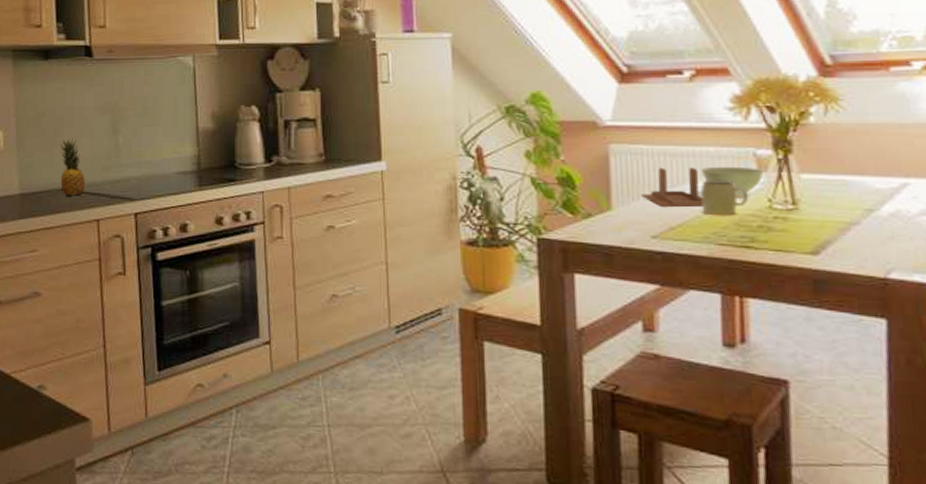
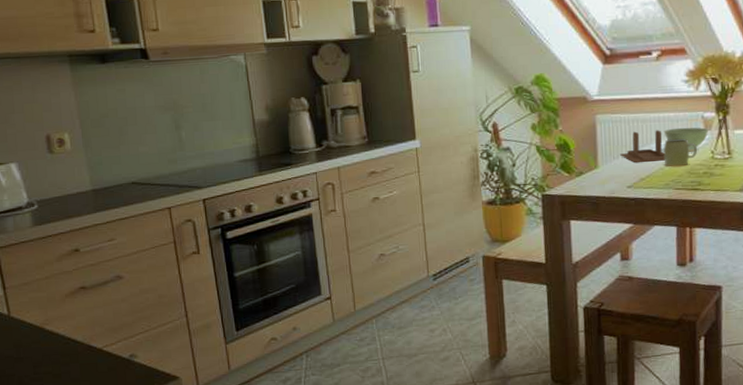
fruit: present [60,139,85,196] -> none [125,136,154,188]

